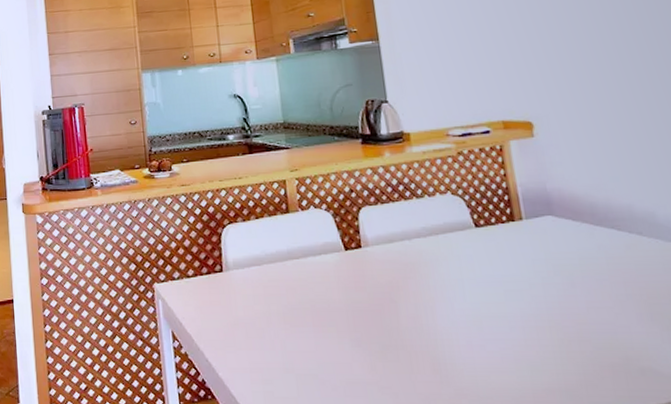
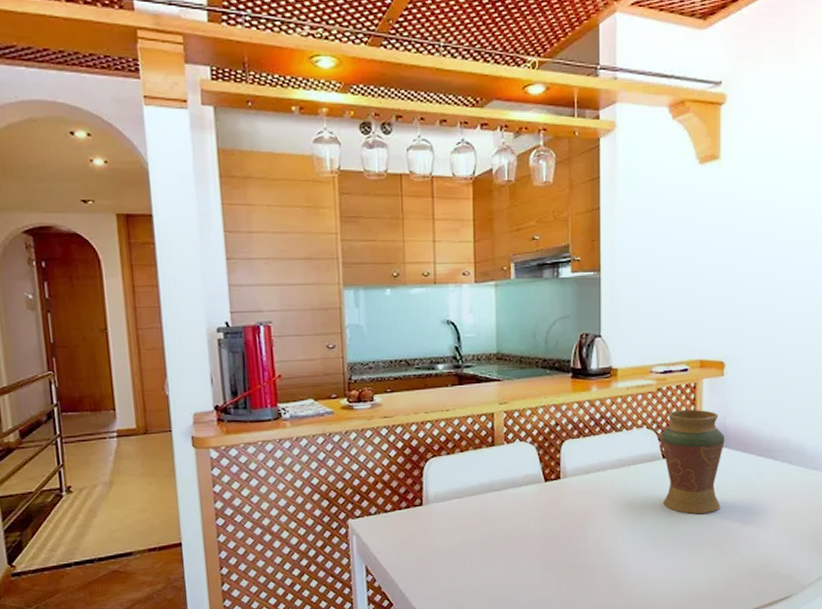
decorative vase: none [469,173,557,292] -> present [661,409,725,515]

